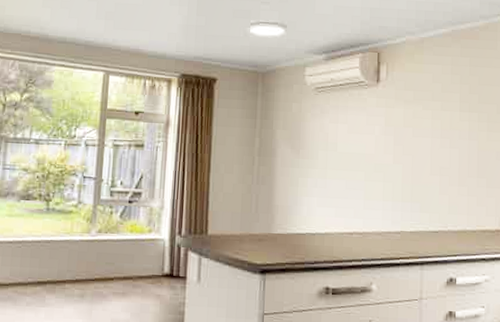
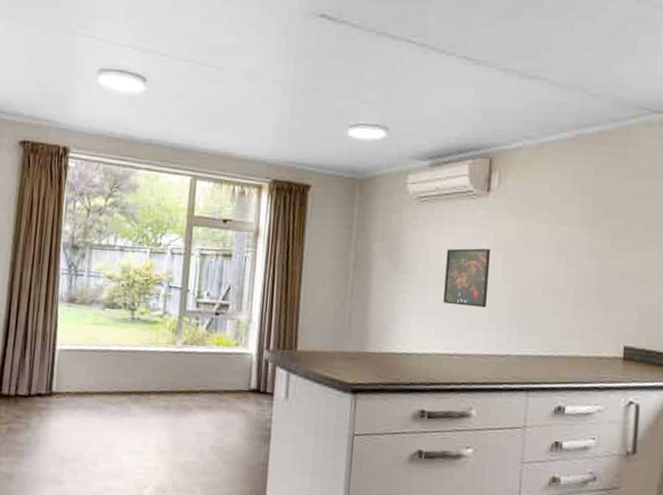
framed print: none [342,133,383,188] -> present [443,248,490,308]

